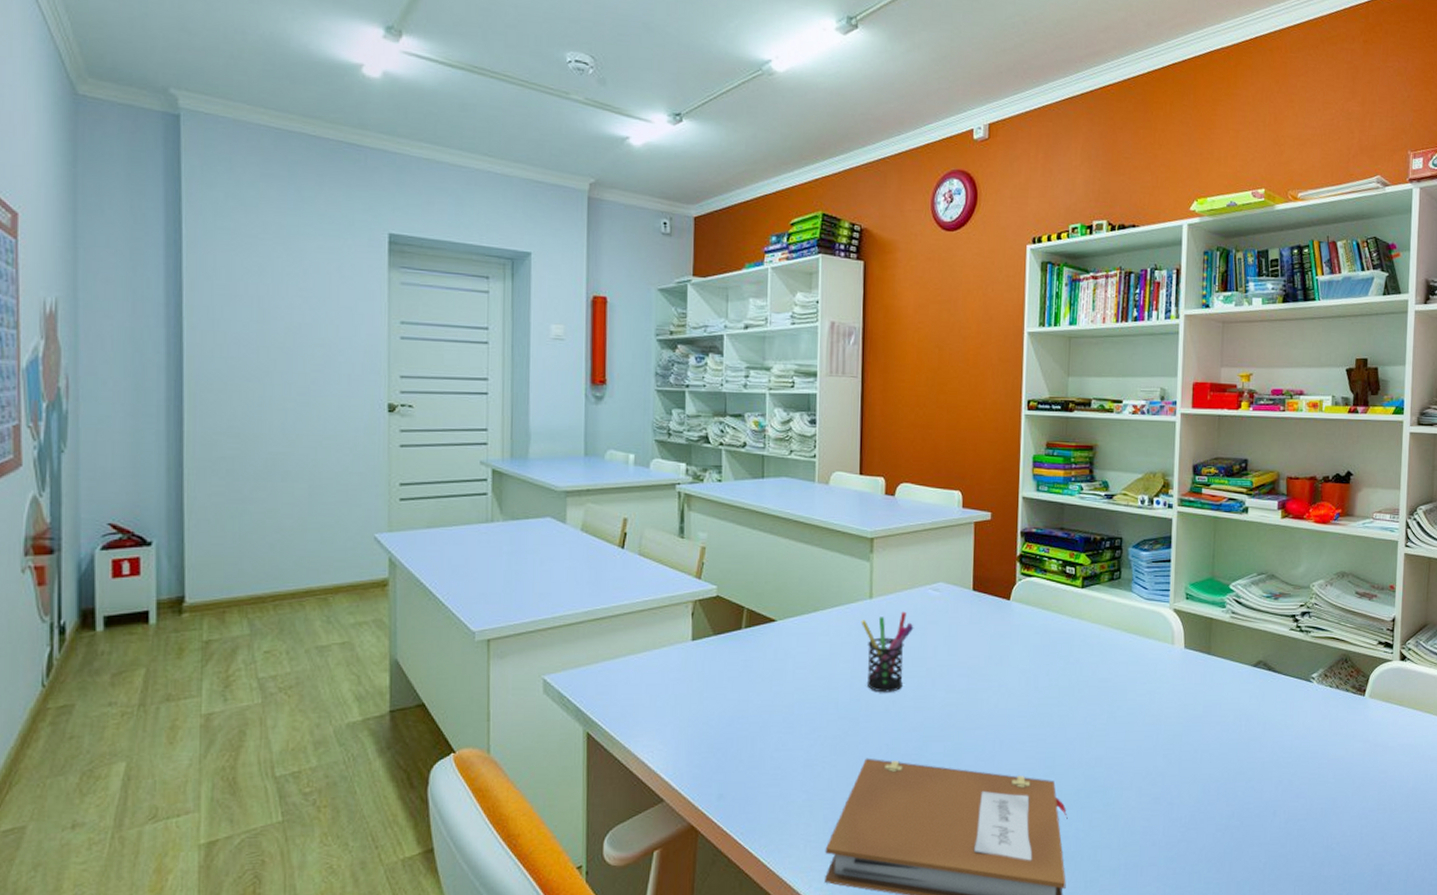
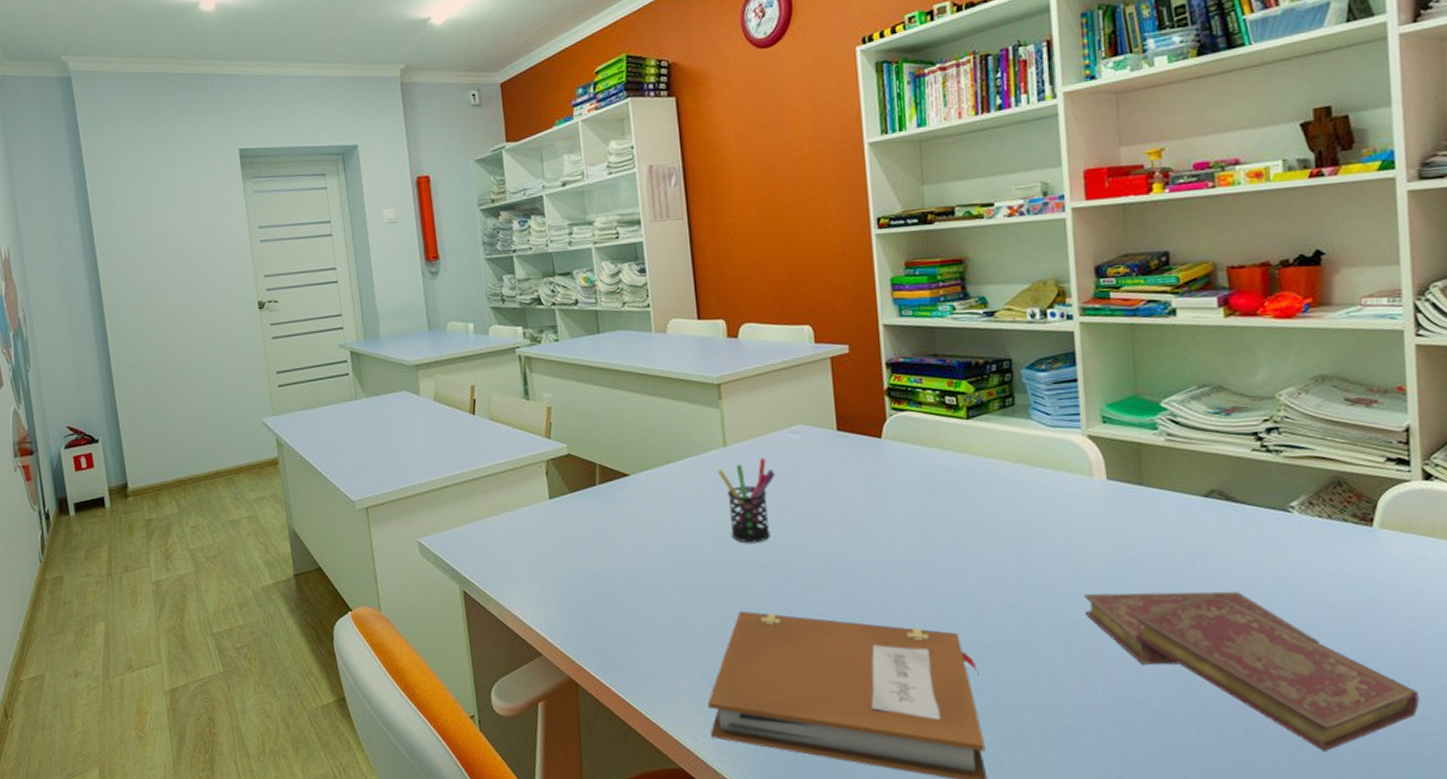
book: none [1156,746,1383,881] -> present [1084,591,1420,751]

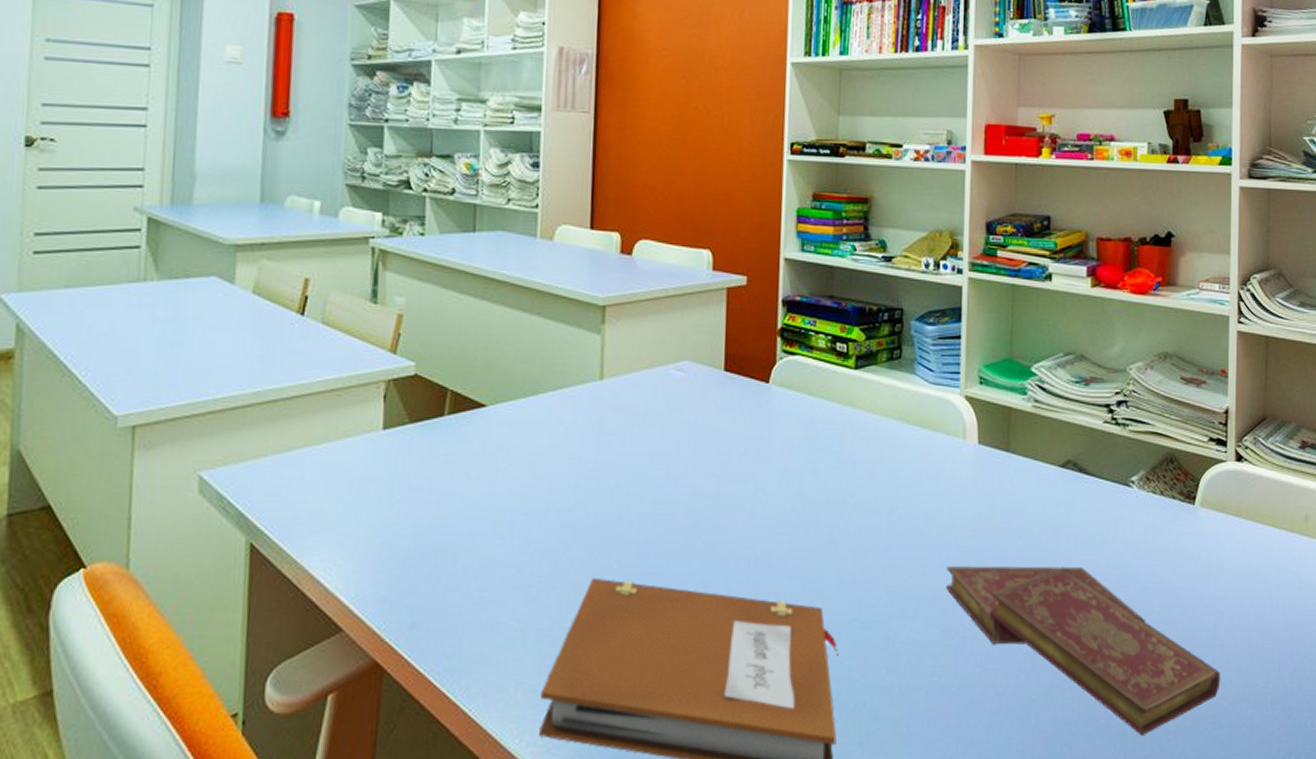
pen holder: present [717,457,776,543] -> none [588,396,653,496]

